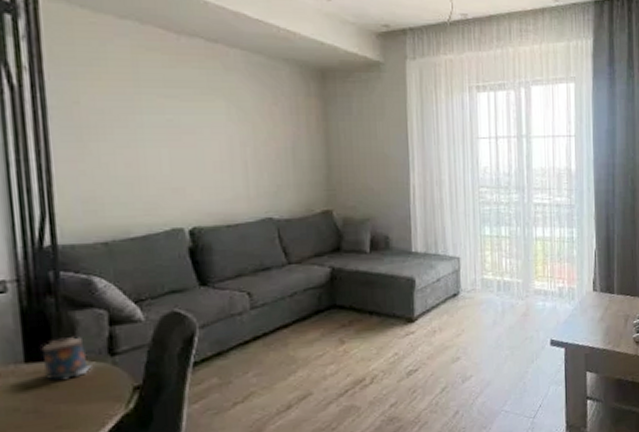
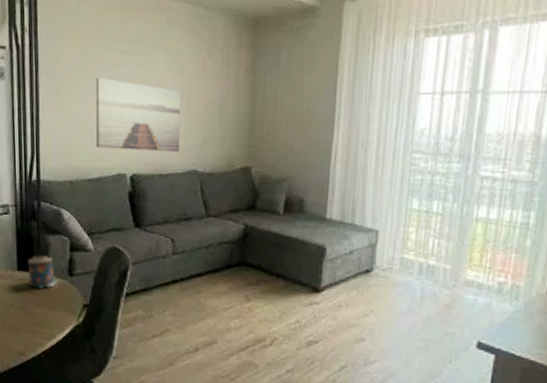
wall art: none [134,124,250,202] -> present [95,77,181,153]

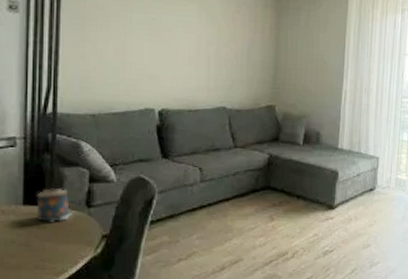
wall art: present [95,77,181,153] -> none [122,19,211,91]

